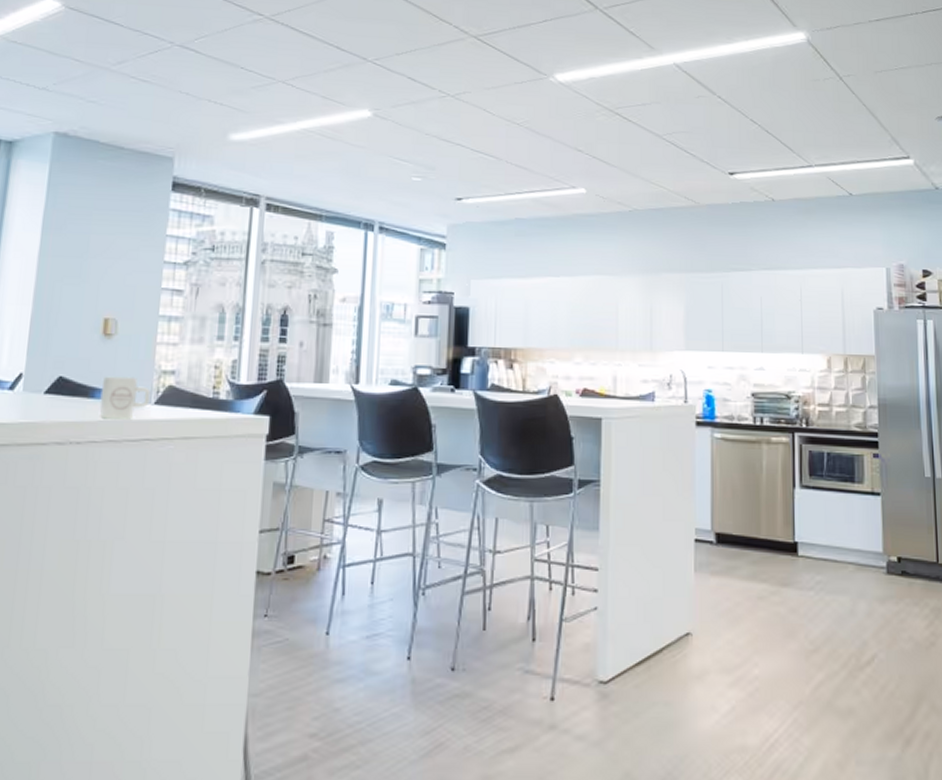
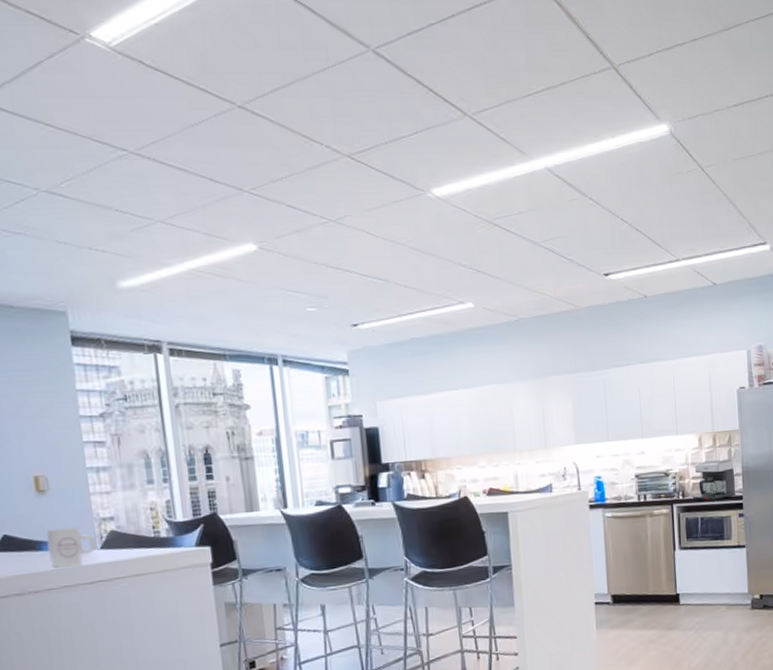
coffee maker: none [818,386,869,435] -> present [692,459,735,502]

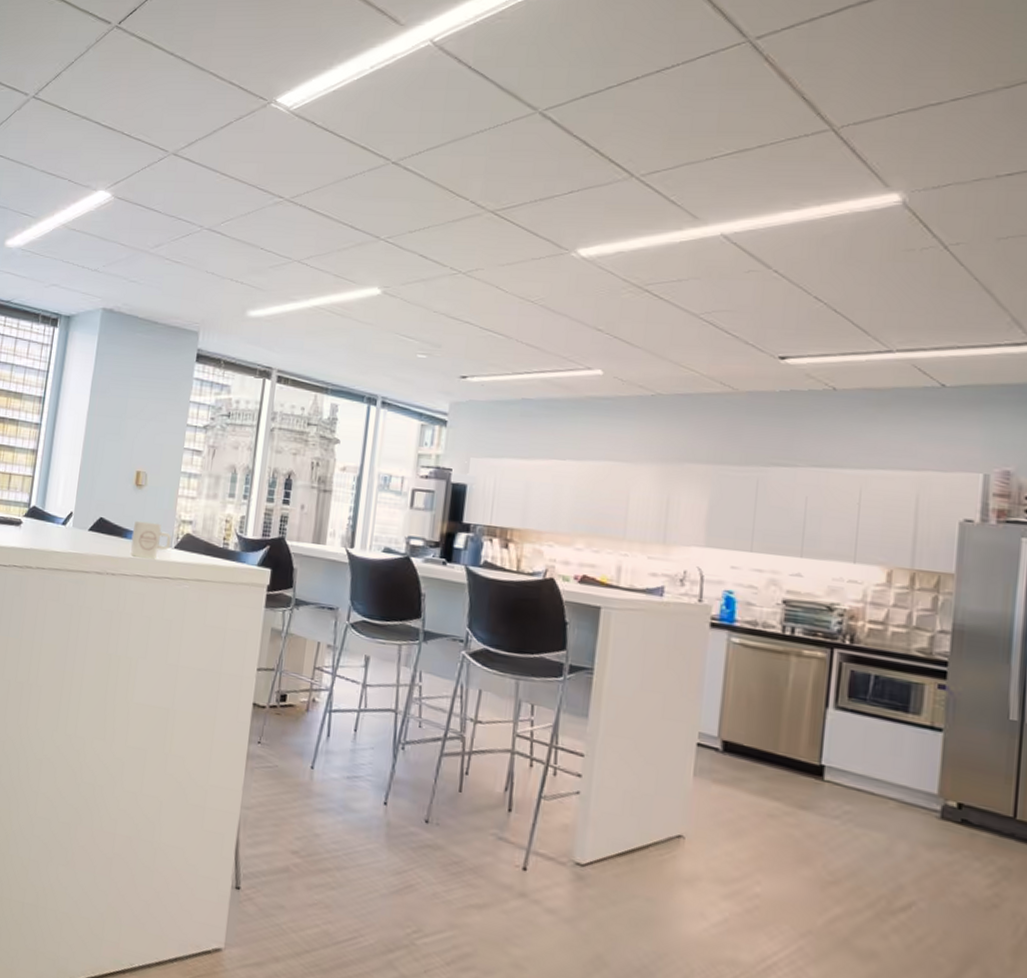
coffee maker: present [692,459,735,502] -> none [865,603,940,660]

